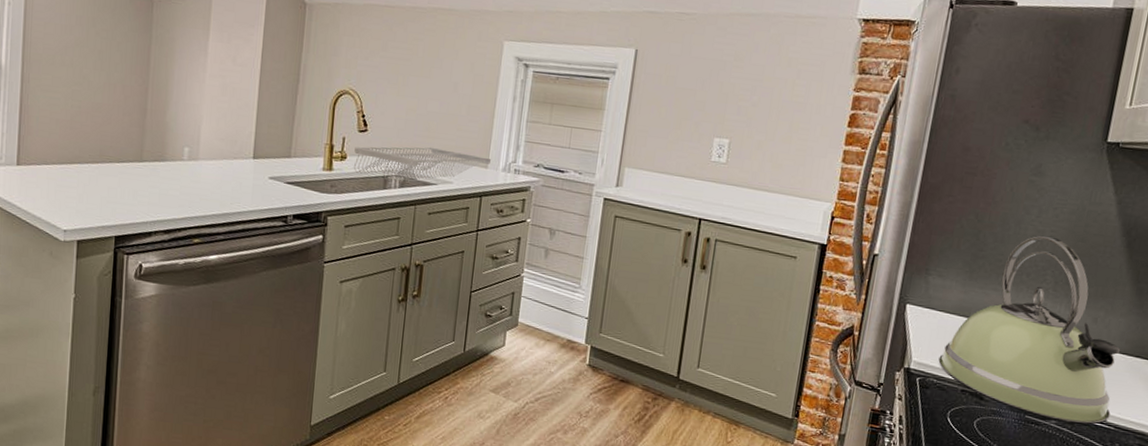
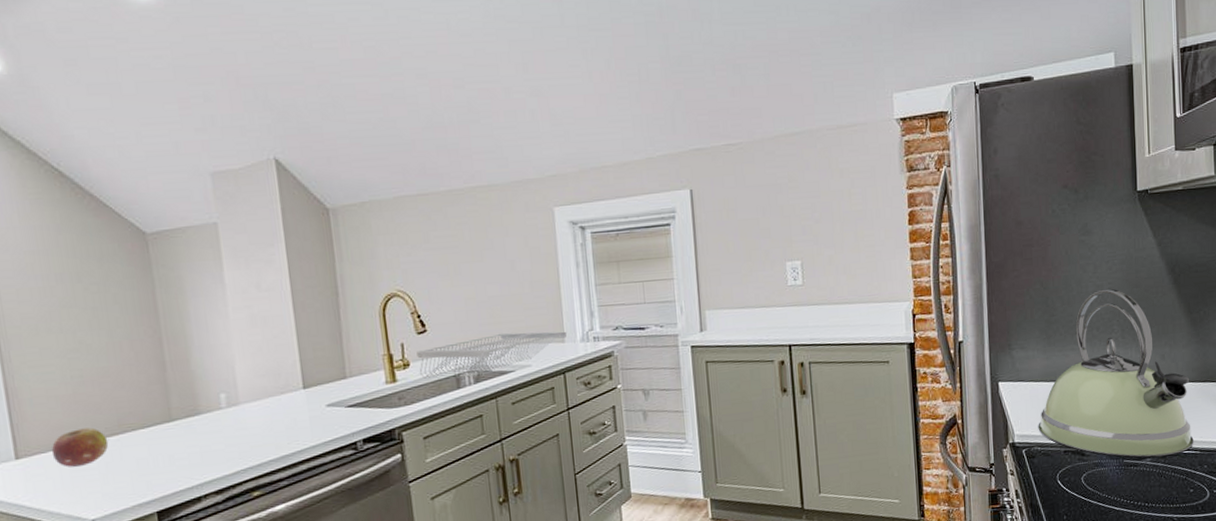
fruit: none [44,151,90,184] -> present [51,427,109,468]

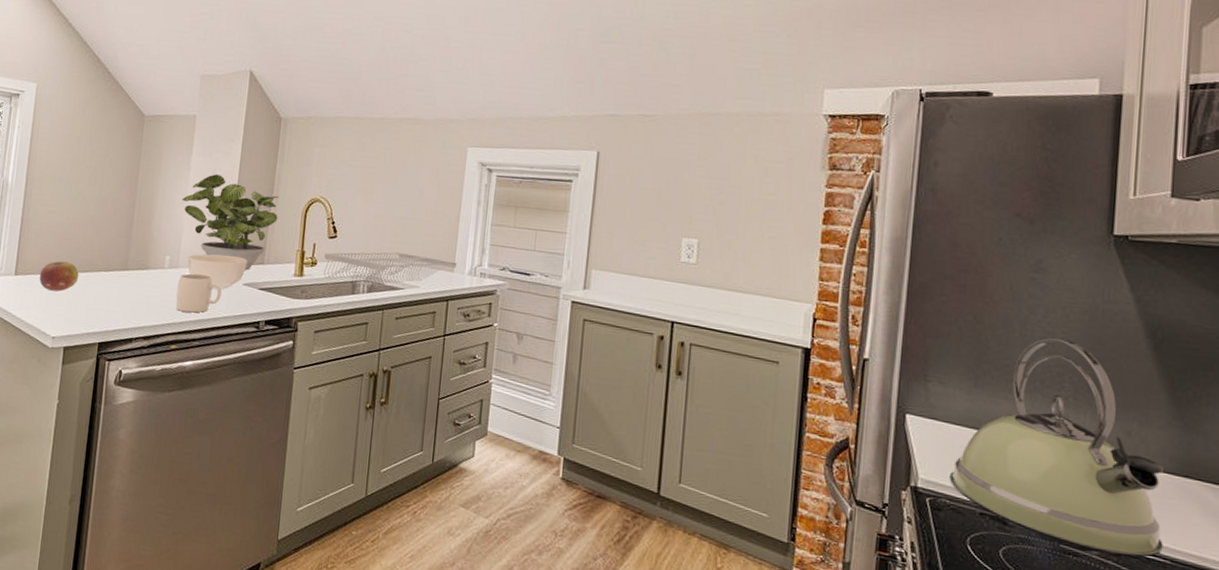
potted plant: none [224,287,352,390] -> present [182,174,279,271]
mug: none [243,404,302,453] -> present [175,273,222,313]
bowl: none [249,376,326,420] -> present [188,254,248,290]

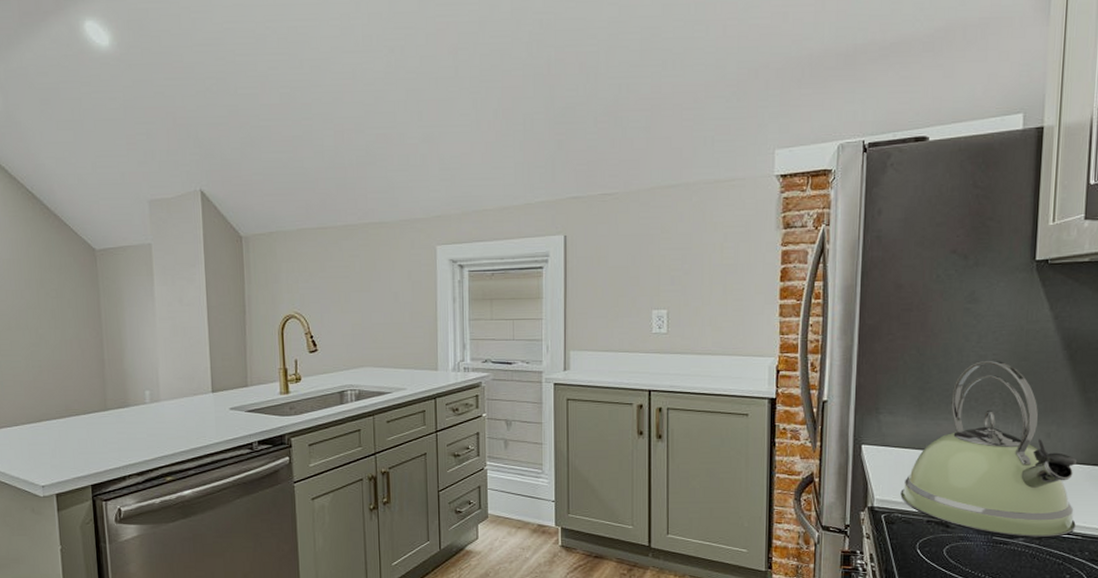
fruit: present [39,261,79,292] -> none [15,410,58,442]
mug: present [175,273,222,313] -> none [162,405,209,443]
potted plant: present [182,174,279,271] -> none [152,302,255,395]
bowl: present [188,254,248,290] -> none [168,382,231,418]
dish rack: present [323,251,458,286] -> none [308,357,441,396]

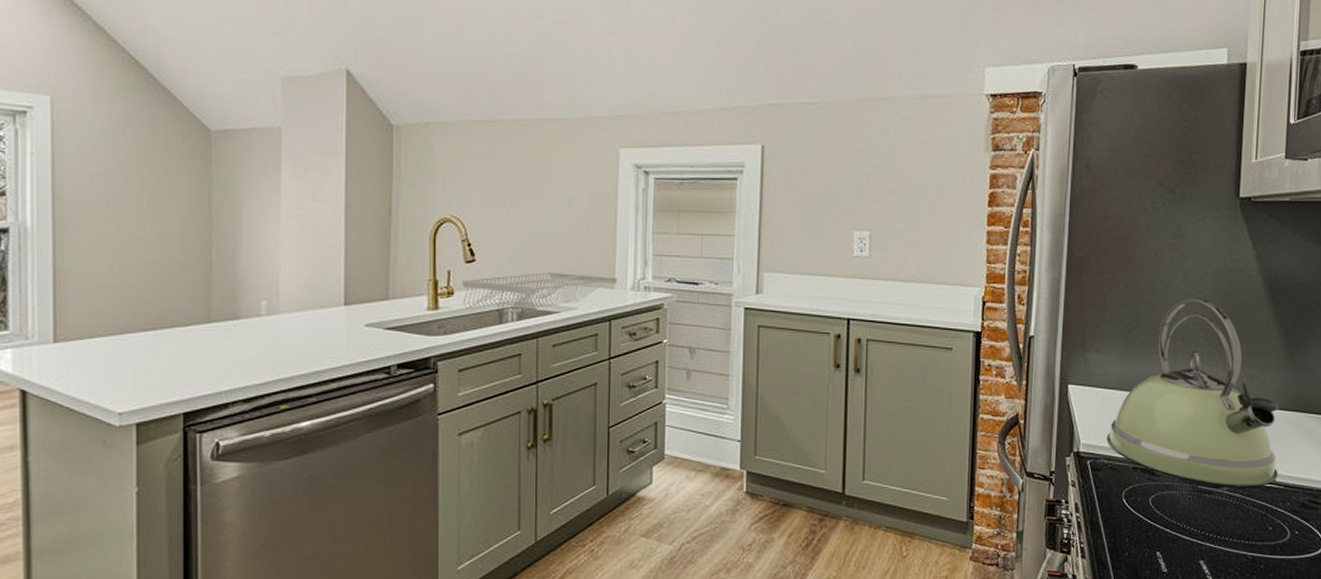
dish rack: none [308,357,441,396] -> present [462,271,618,314]

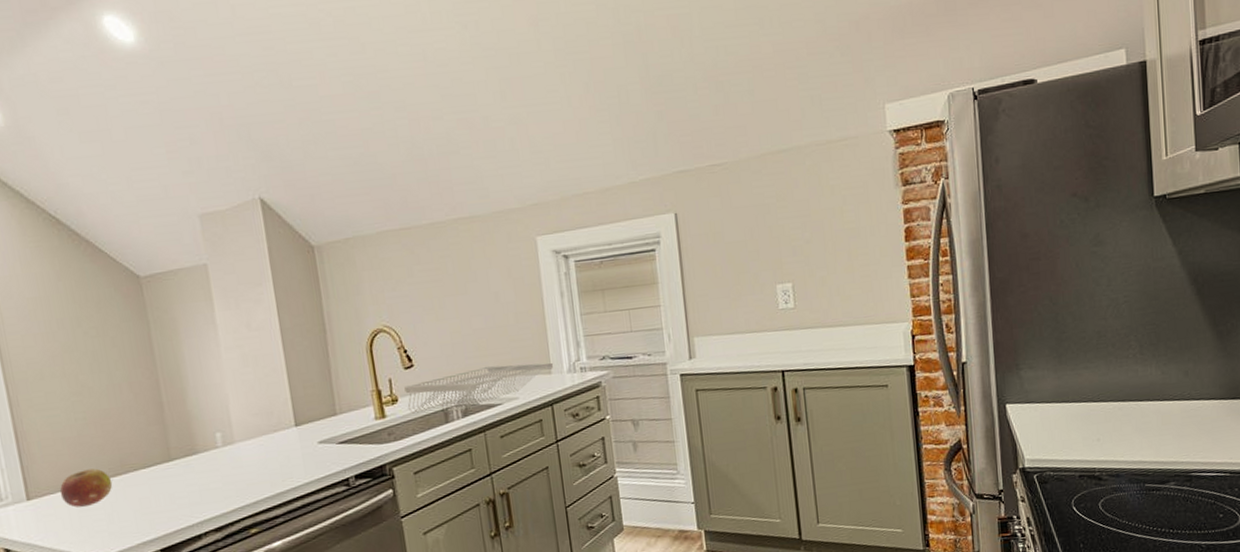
fruit: none [89,319,146,358] -> present [59,468,113,508]
kettle: present [1106,298,1278,487] -> none [1050,302,1223,482]

